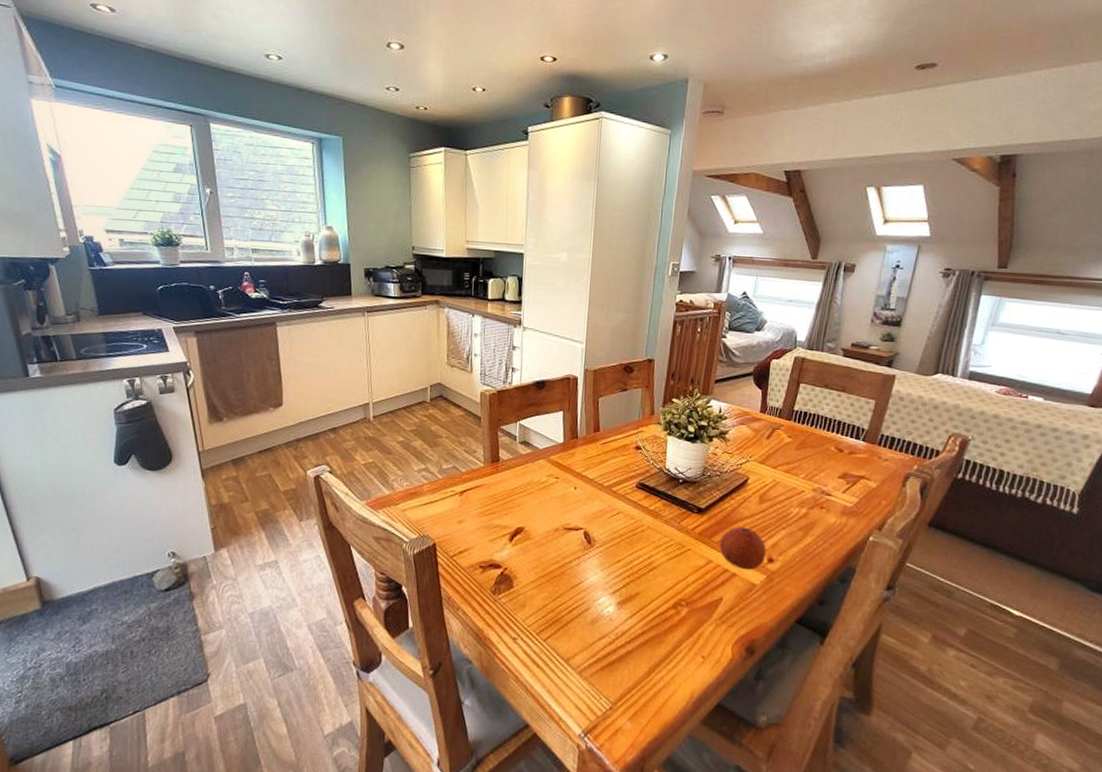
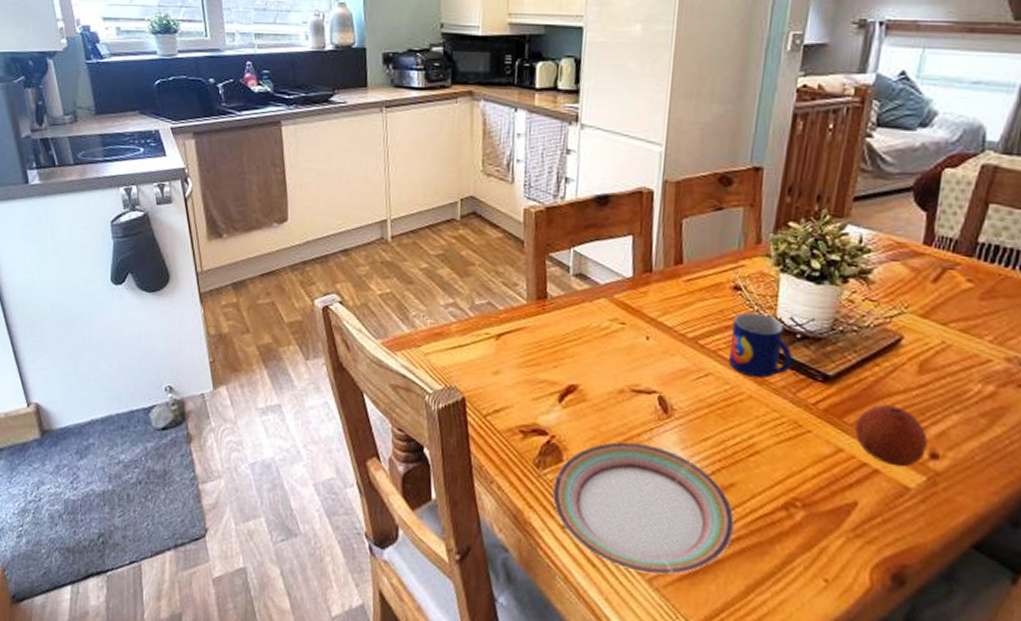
plate: none [505,568,640,667] -> present [552,442,735,575]
mug: none [633,465,677,513] -> present [728,312,792,378]

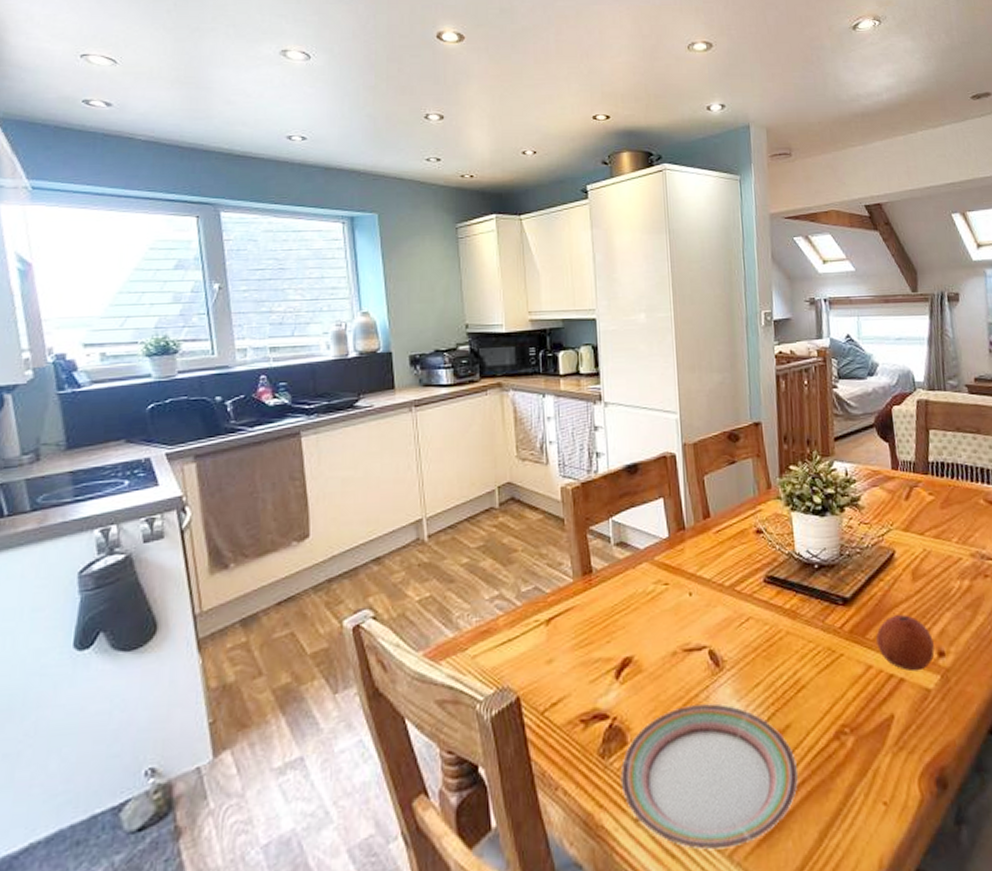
mug: present [728,312,792,378] -> none [761,551,816,613]

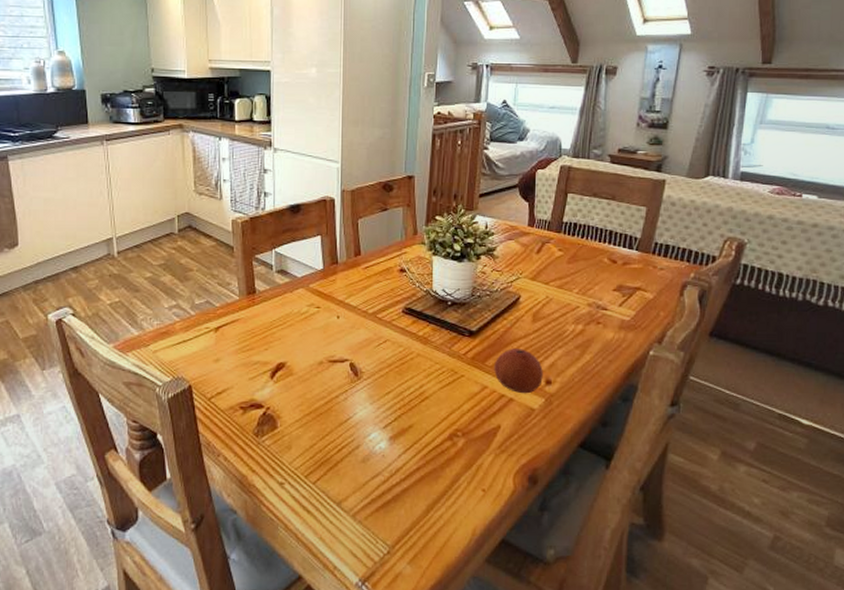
plate: present [620,704,798,850] -> none [270,404,414,510]

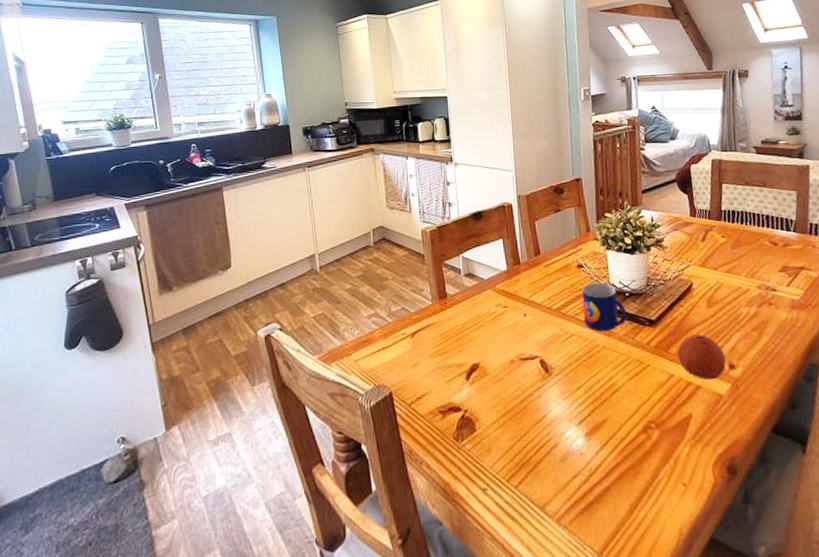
mug: none [400,288,446,339] -> present [582,282,627,332]

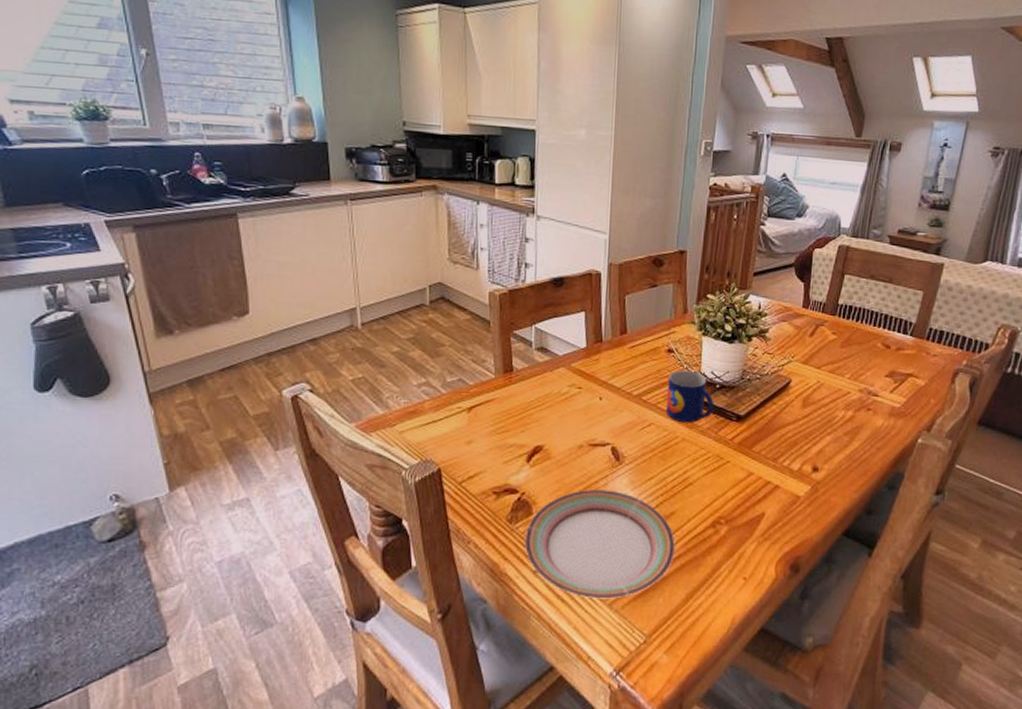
plate: none [471,401,613,515] -> present [524,490,675,599]
fruit: present [677,334,726,380] -> none [761,434,811,481]

